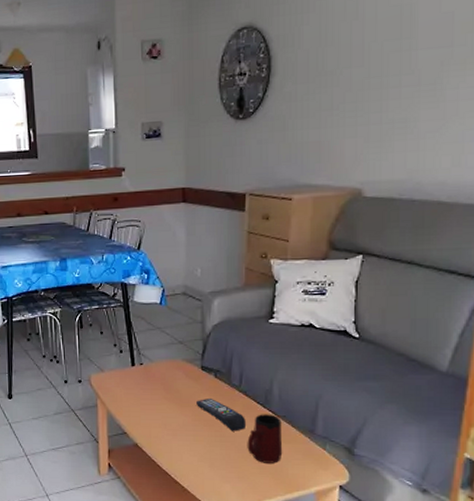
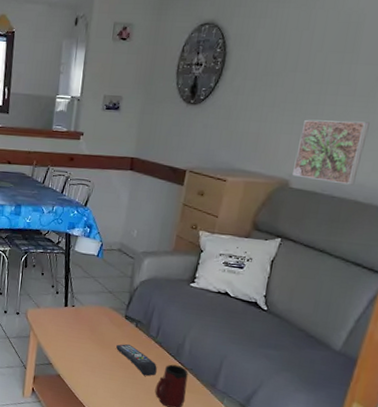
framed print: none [365,112,441,185] -> present [292,119,370,185]

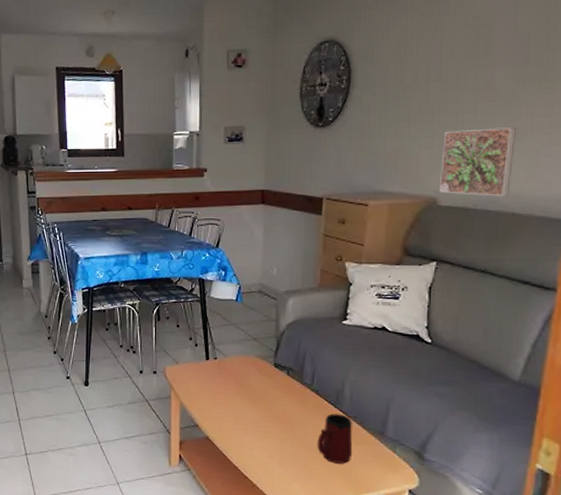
remote control: present [116,344,157,376] -> none [268,395,316,430]

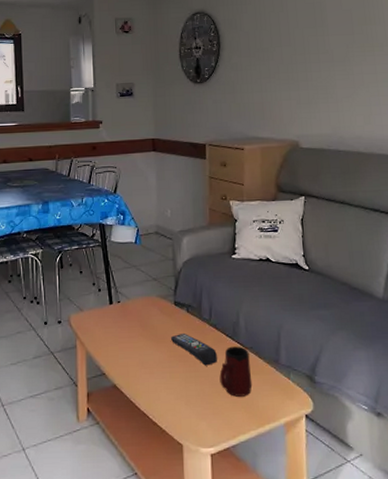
remote control: none [268,395,316,430] -> present [171,334,217,366]
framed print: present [440,127,516,197] -> none [298,82,354,139]

